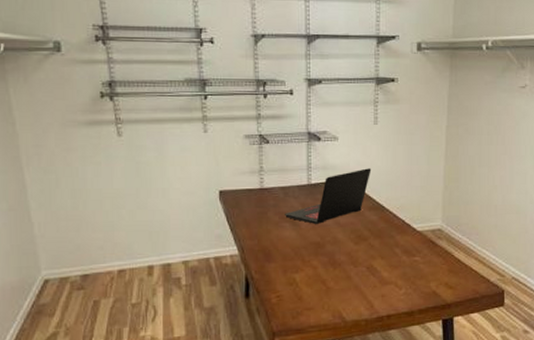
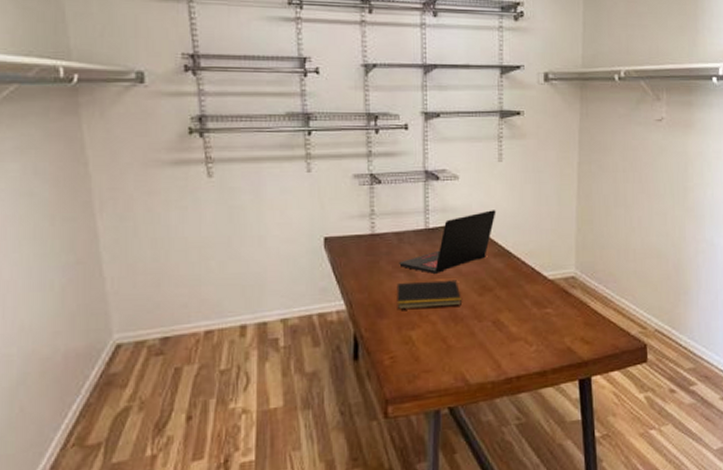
notepad: none [282,230,339,254] -> present [396,280,462,309]

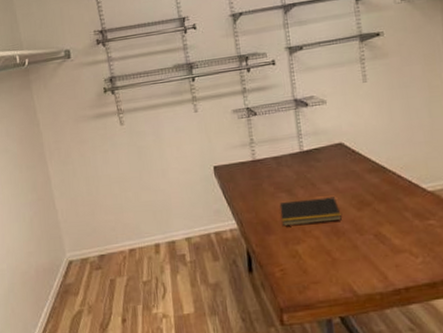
laptop: present [399,210,496,274] -> none [280,128,367,192]

